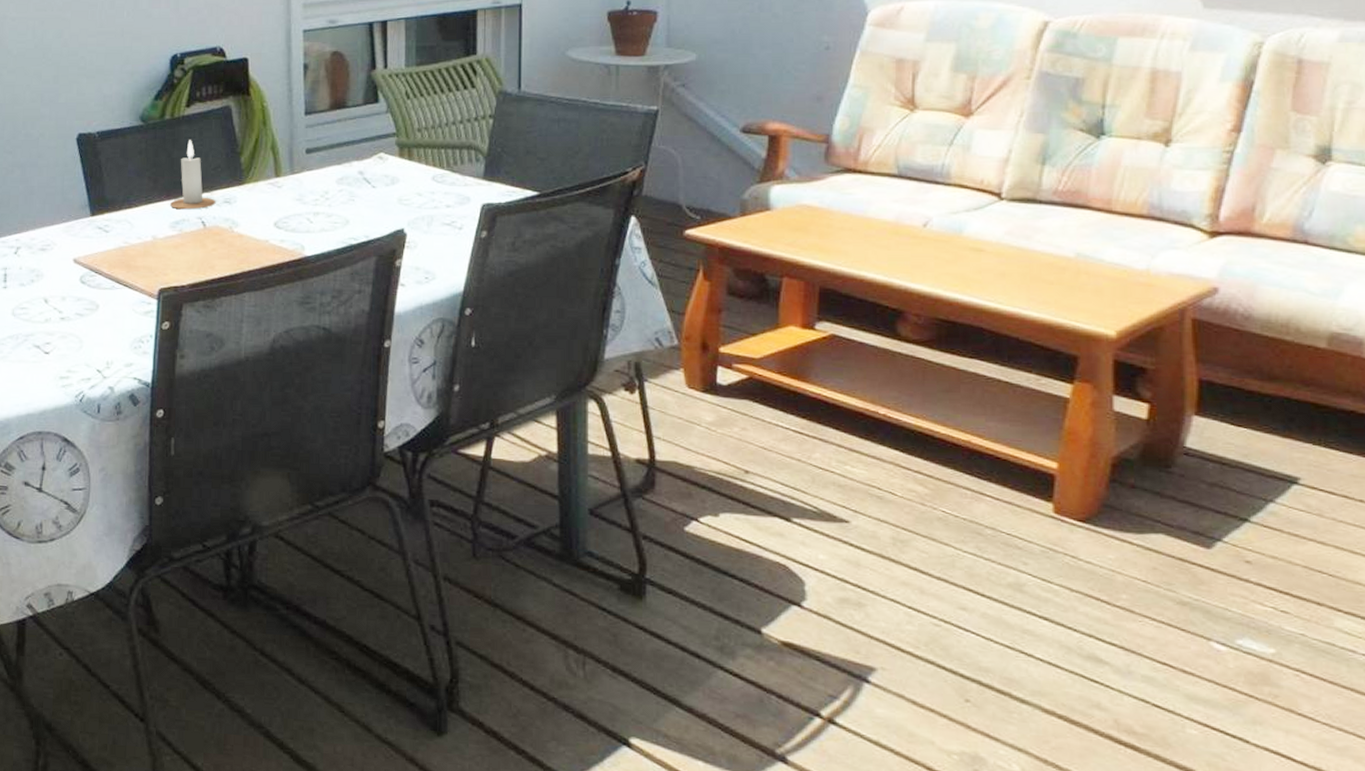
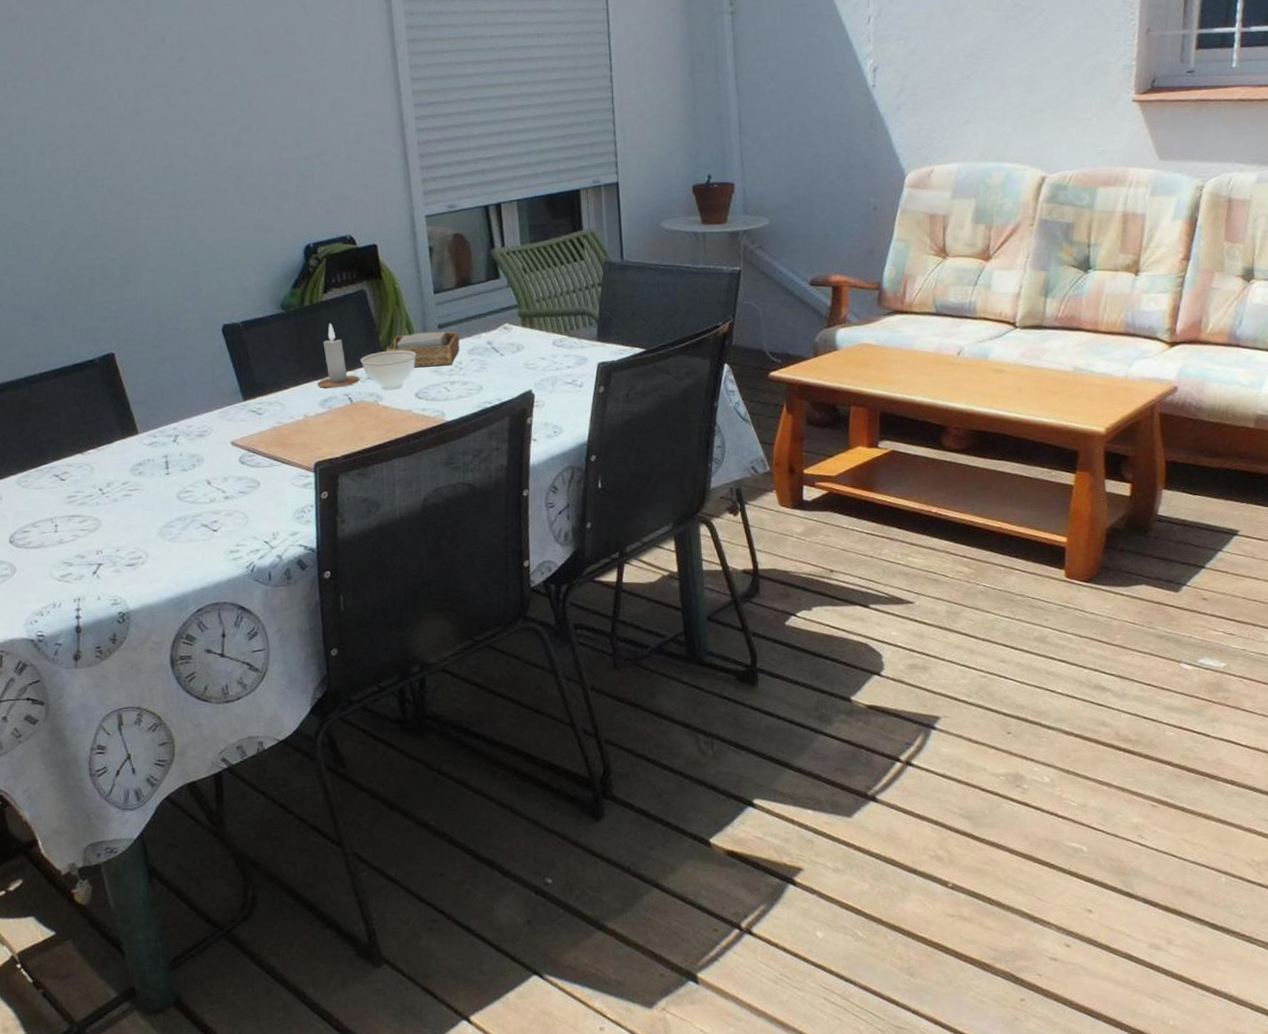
bowl: none [218,173,280,217] -> present [360,350,417,391]
napkin holder: none [246,156,328,193] -> present [385,331,460,367]

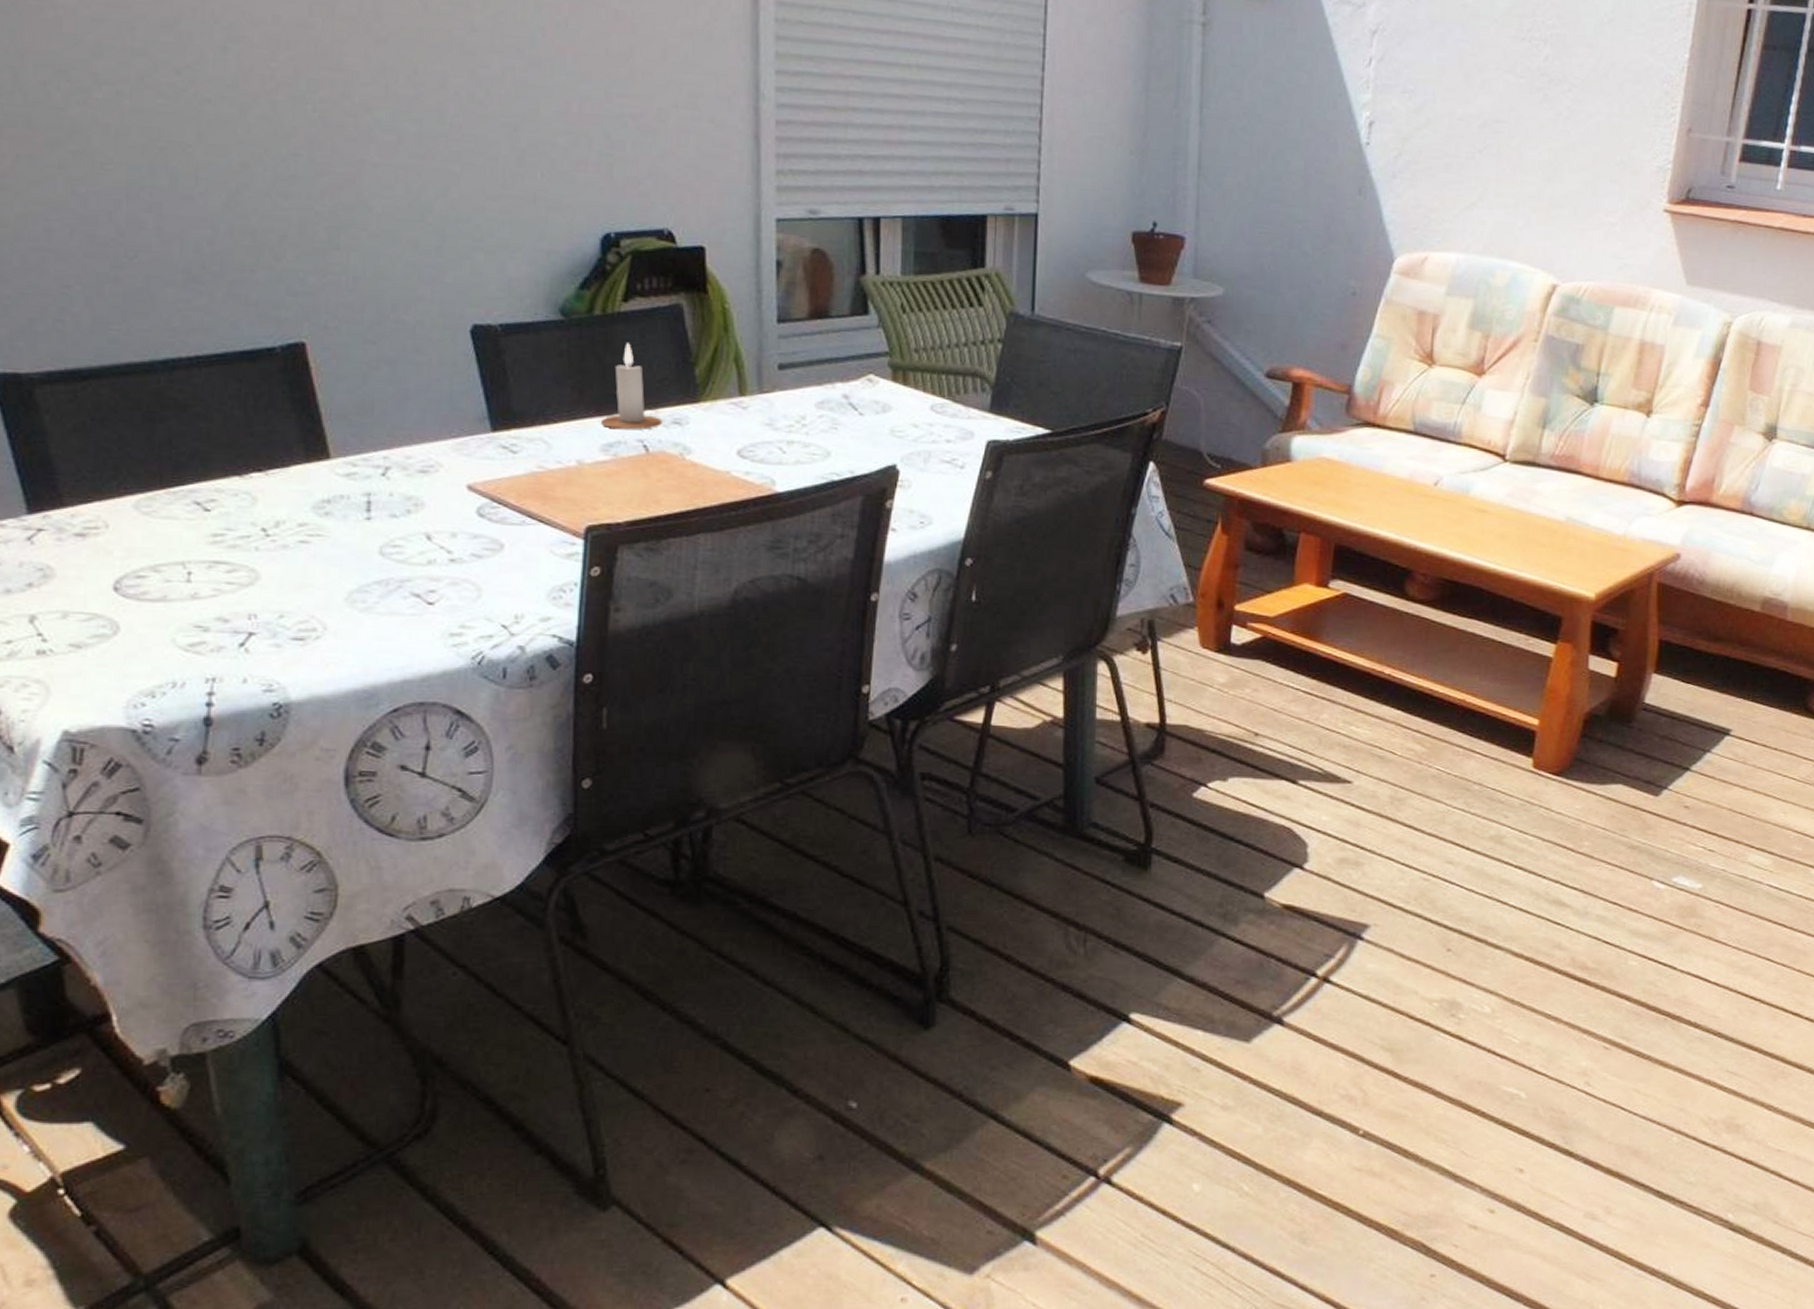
bowl: present [360,350,417,391] -> none [665,389,745,443]
napkin holder: present [385,331,460,367] -> none [702,371,806,418]

